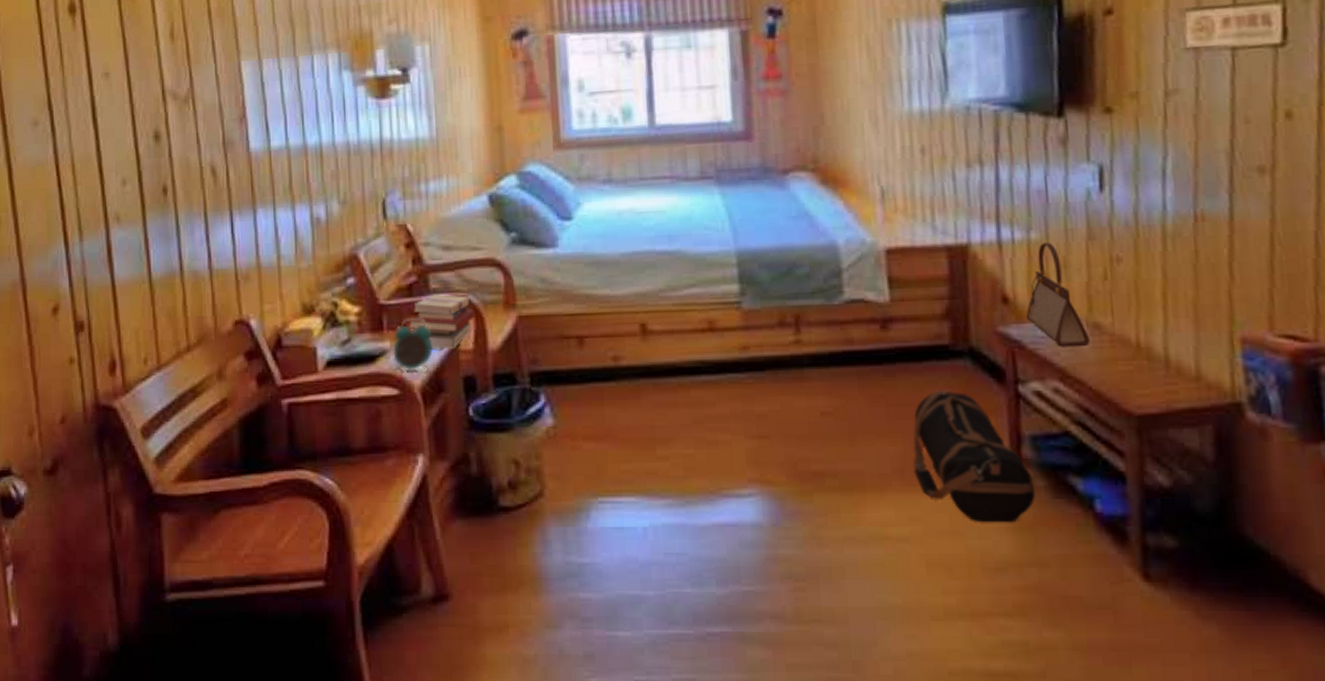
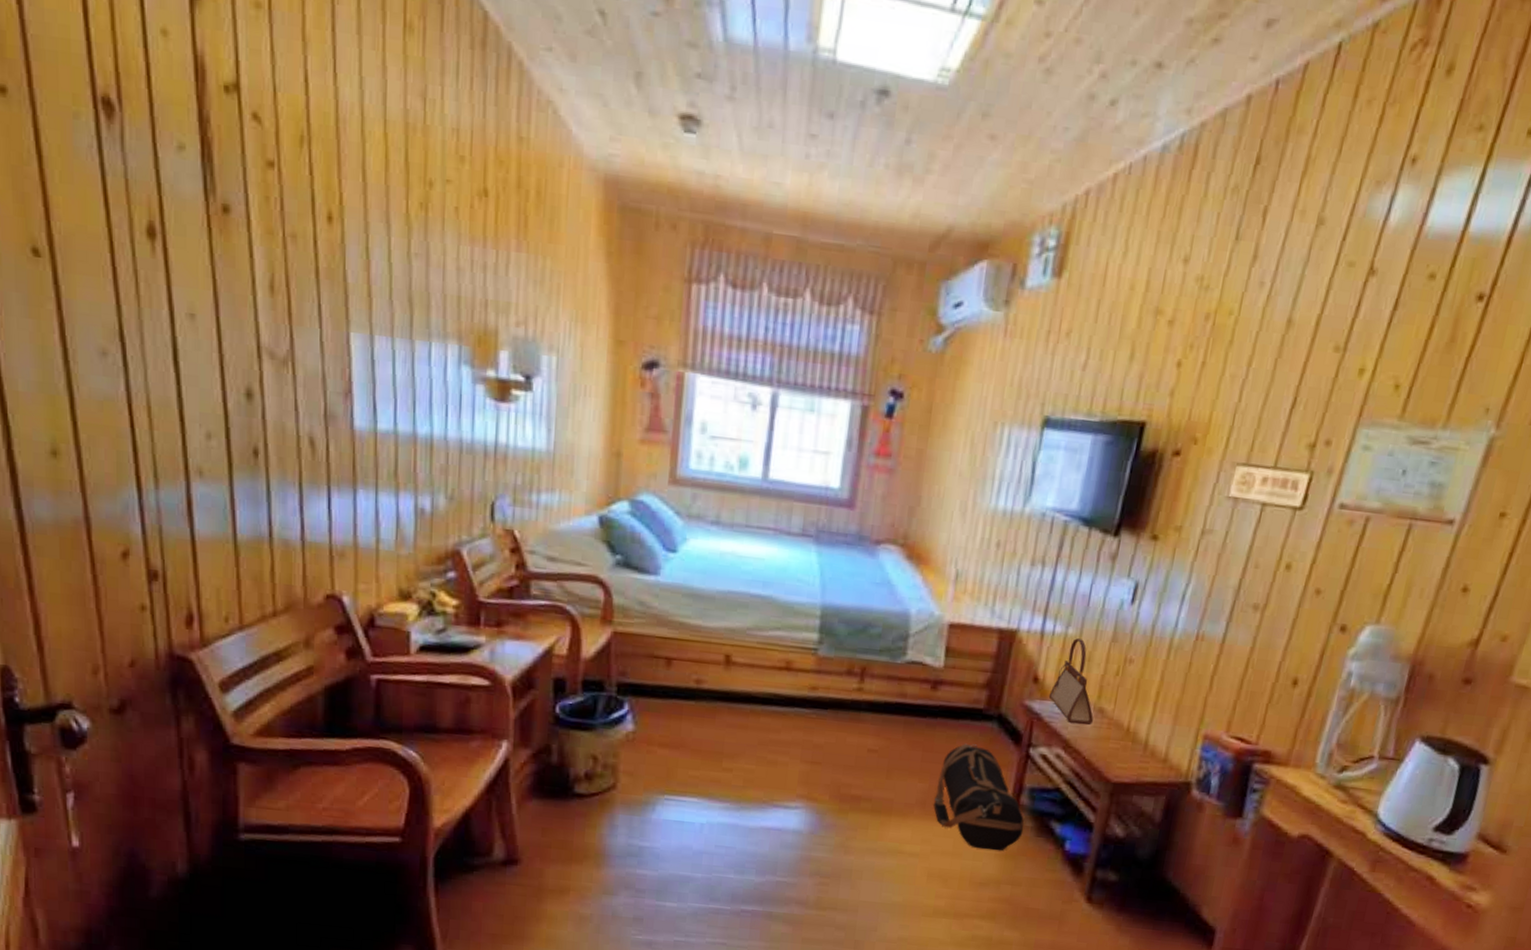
alarm clock: present [393,318,433,373] -> none [488,618,528,668]
books: present [409,293,476,351] -> none [506,599,573,652]

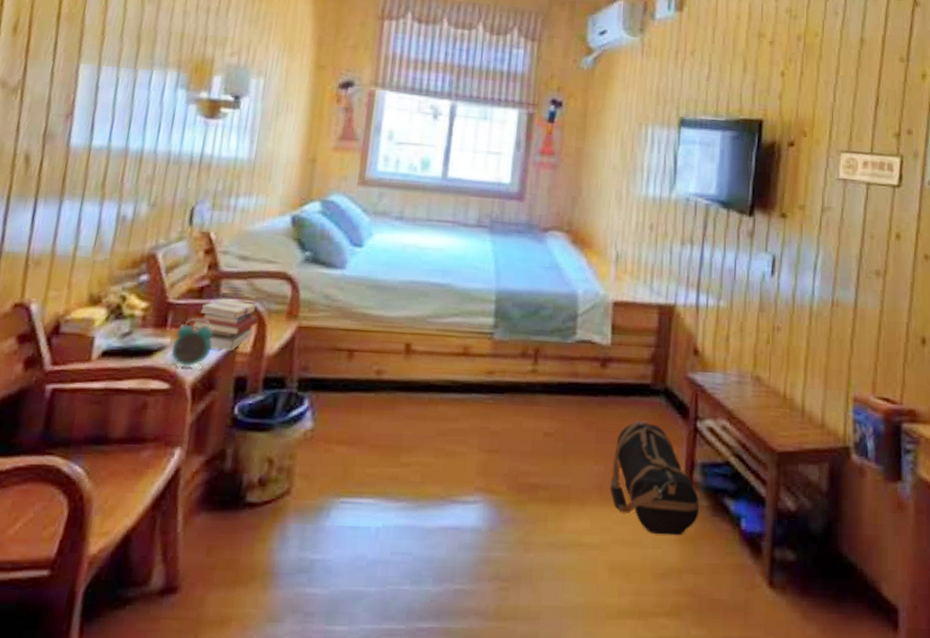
alarm clock: none [488,618,528,668] -> present [171,318,214,369]
books: none [506,599,573,652] -> present [192,298,260,351]
handbag: present [1048,638,1094,725] -> none [709,310,752,394]

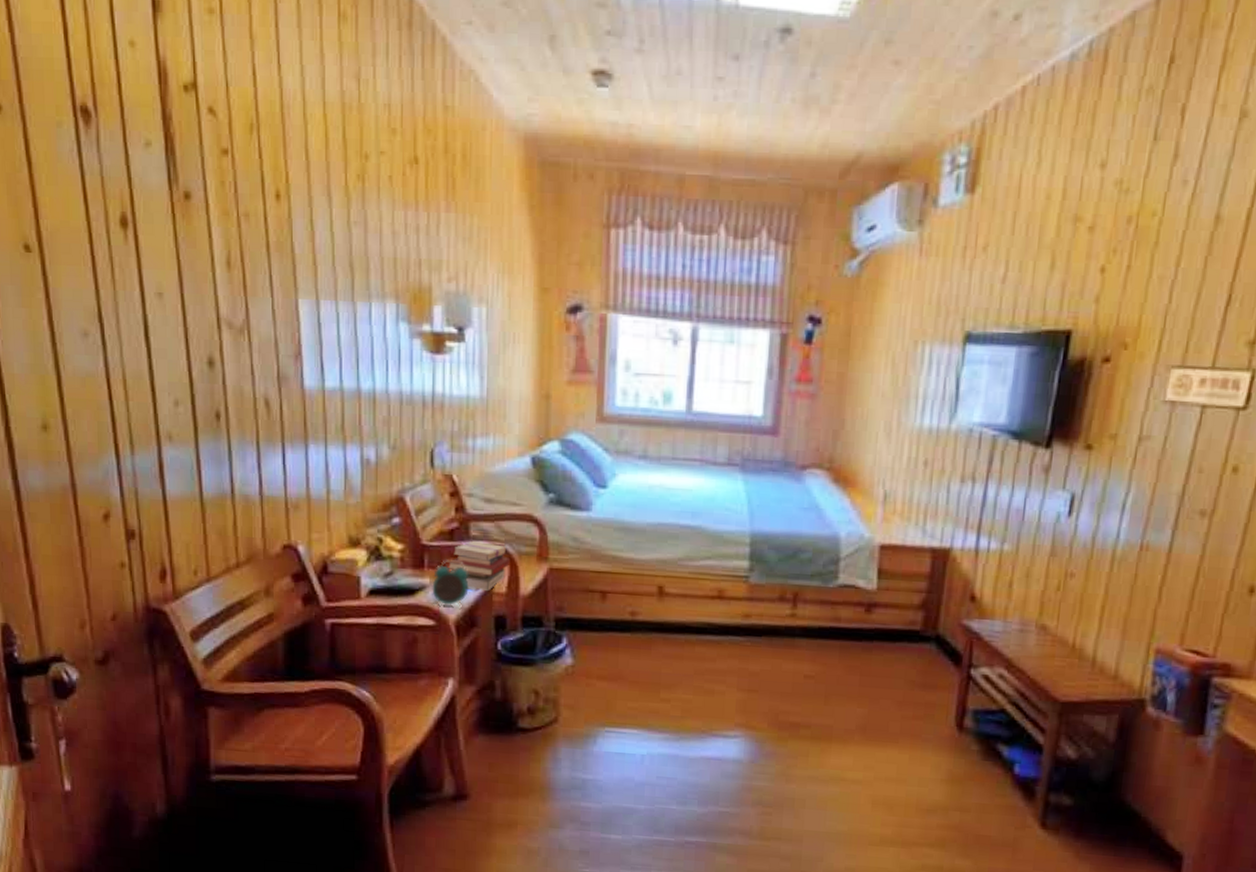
duffel bag: present [611,420,700,534] -> none [874,666,970,775]

